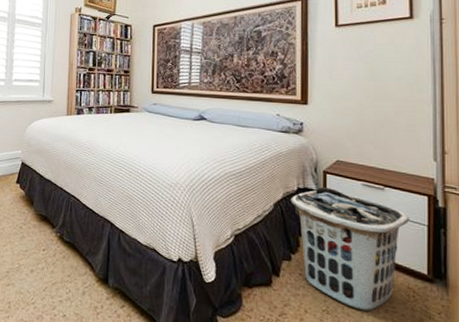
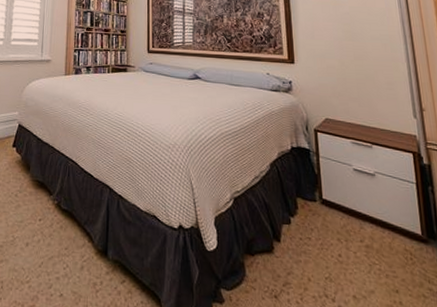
clothes hamper: present [290,187,410,312] -> none [285,146,399,277]

